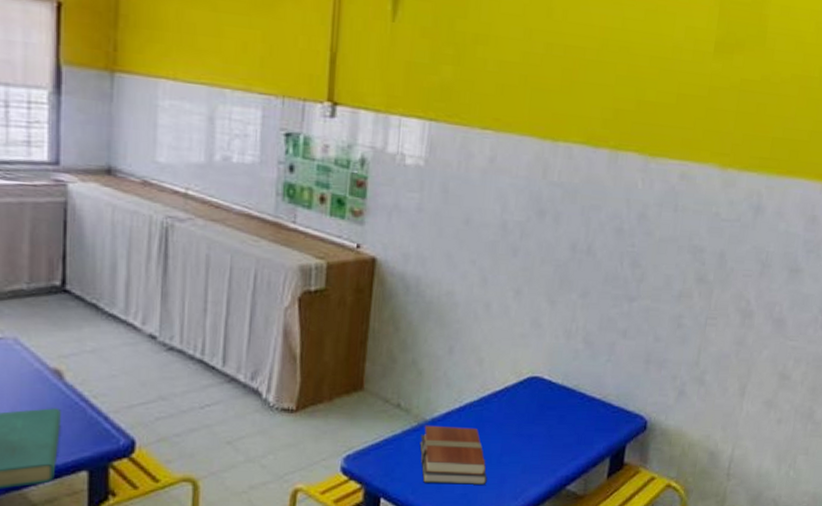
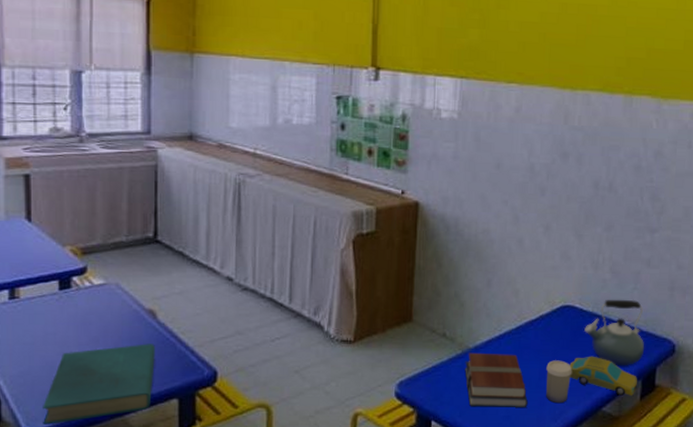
cup: none [507,435,537,481] -> present [546,360,573,404]
toy car: none [534,431,606,474] -> present [569,356,638,396]
kettle: none [552,371,616,442] -> present [584,299,645,365]

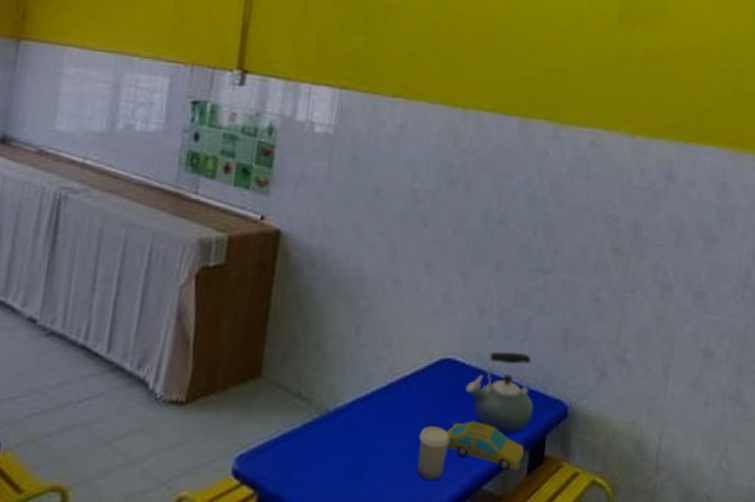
books: present [465,352,528,407] -> none [321,417,396,487]

